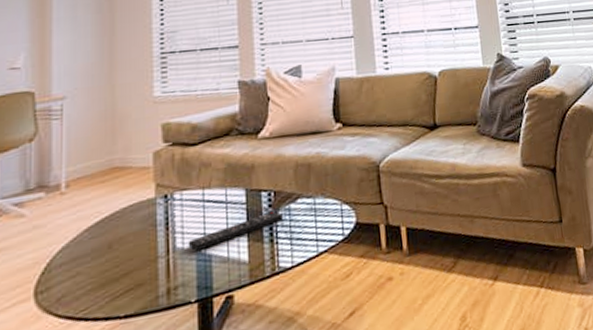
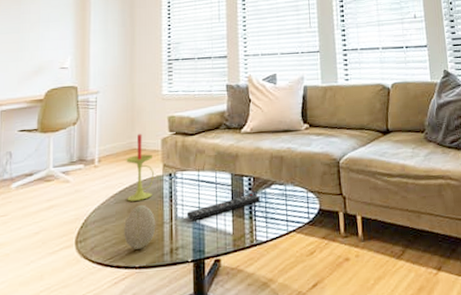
decorative egg: none [103,237,147,295] -> present [124,205,156,249]
candle: none [105,147,145,235] -> present [126,134,155,201]

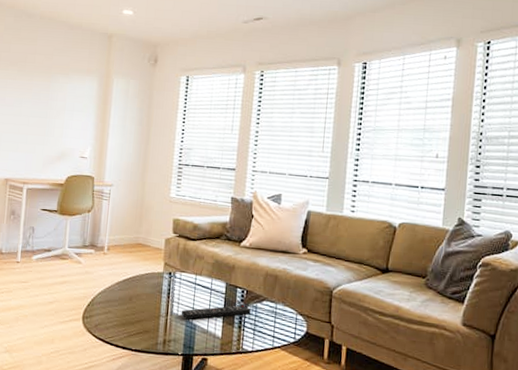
decorative egg: present [124,205,156,249] -> none [124,296,153,335]
candle: present [126,134,155,201] -> none [129,230,157,292]

